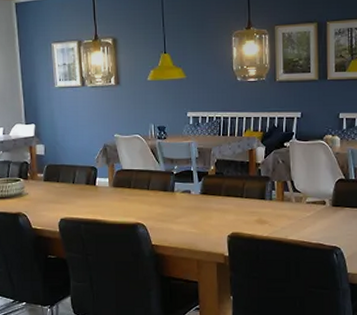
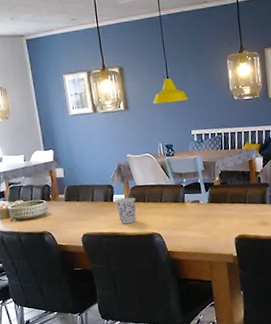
cup: none [98,181,121,211] -> present [115,197,136,224]

